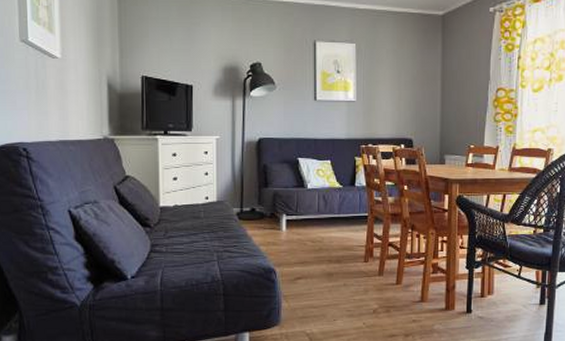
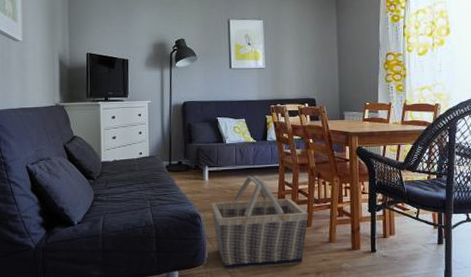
basket: none [289,226,400,330] -> present [211,175,309,269]

